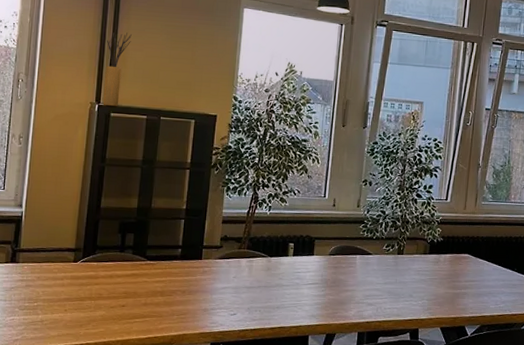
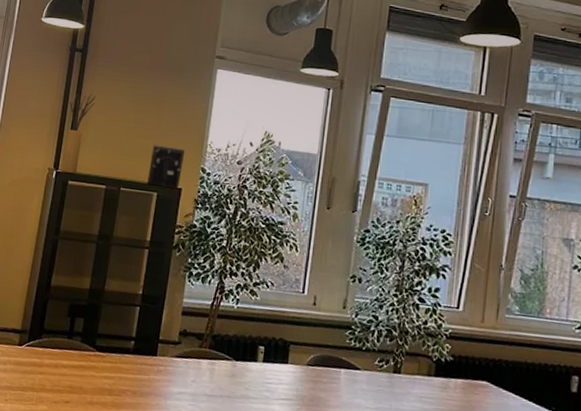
picture frame: none [185,77,218,116] -> present [147,145,184,190]

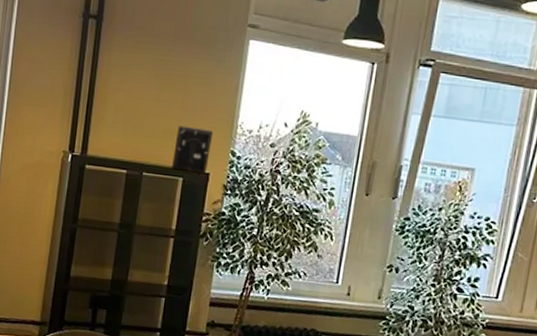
vase: present [61,93,96,176] -> none [77,67,113,159]

